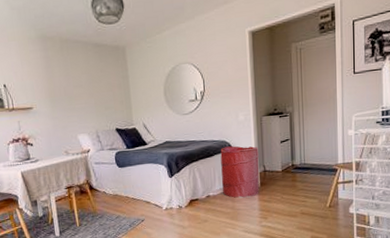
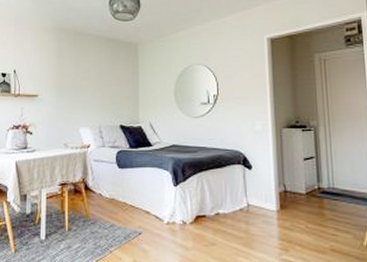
laundry hamper: present [220,146,259,199] -> none [233,158,279,222]

